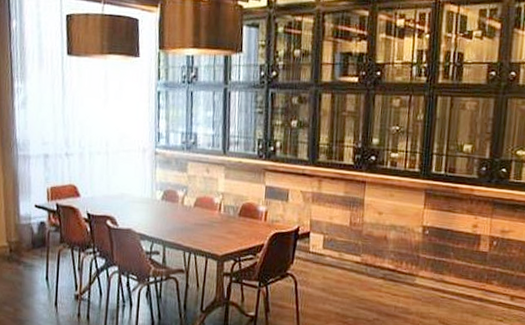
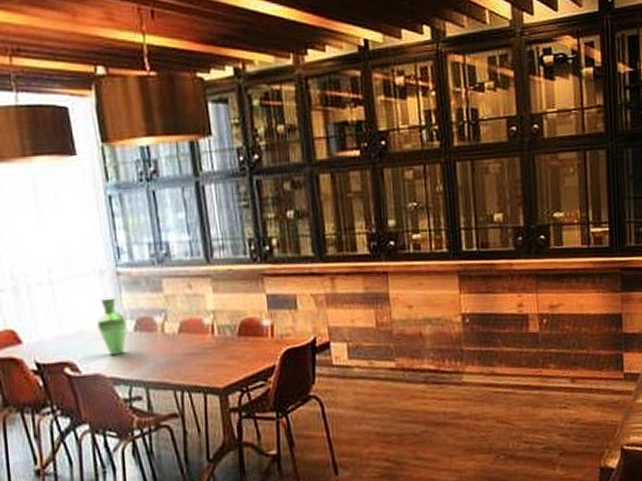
vase: none [134,169,157,216] -> present [96,295,127,355]

